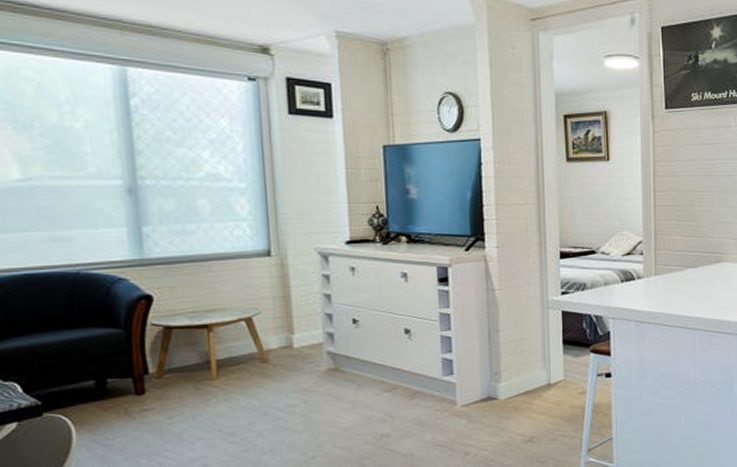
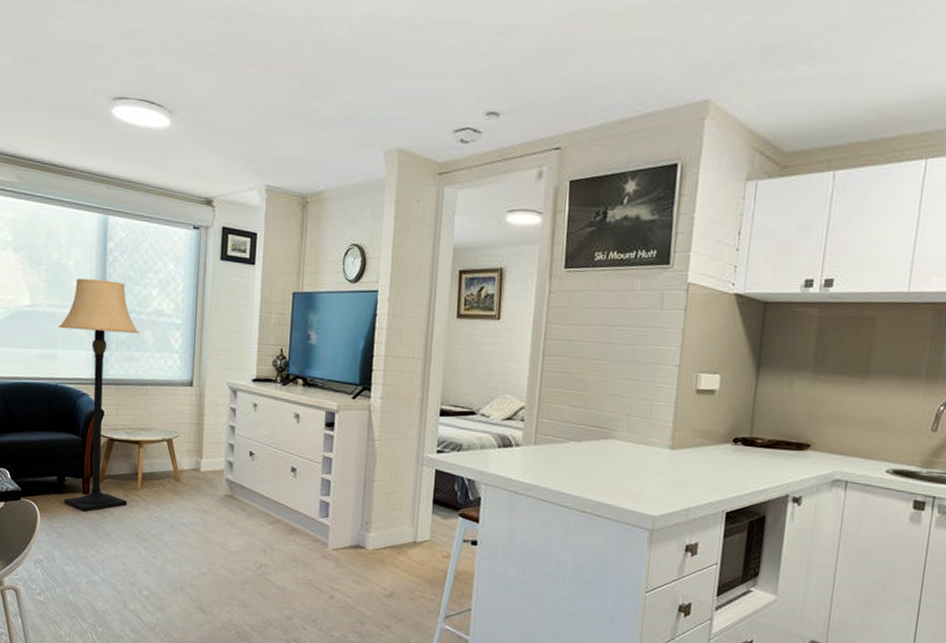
lamp: none [69,143,201,415] -> present [58,278,139,512]

